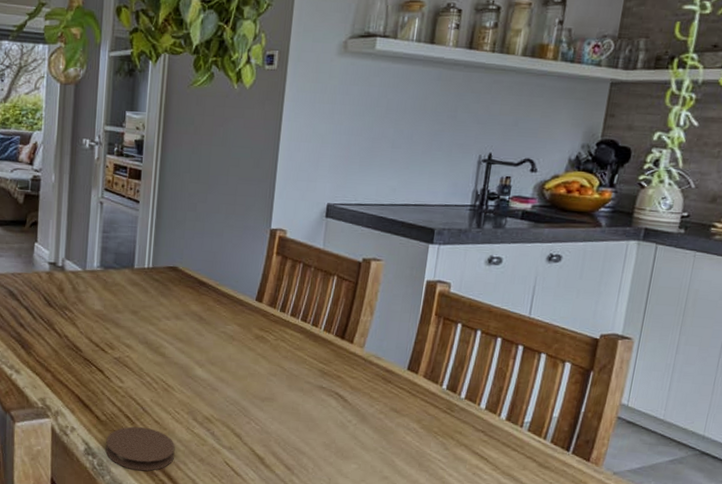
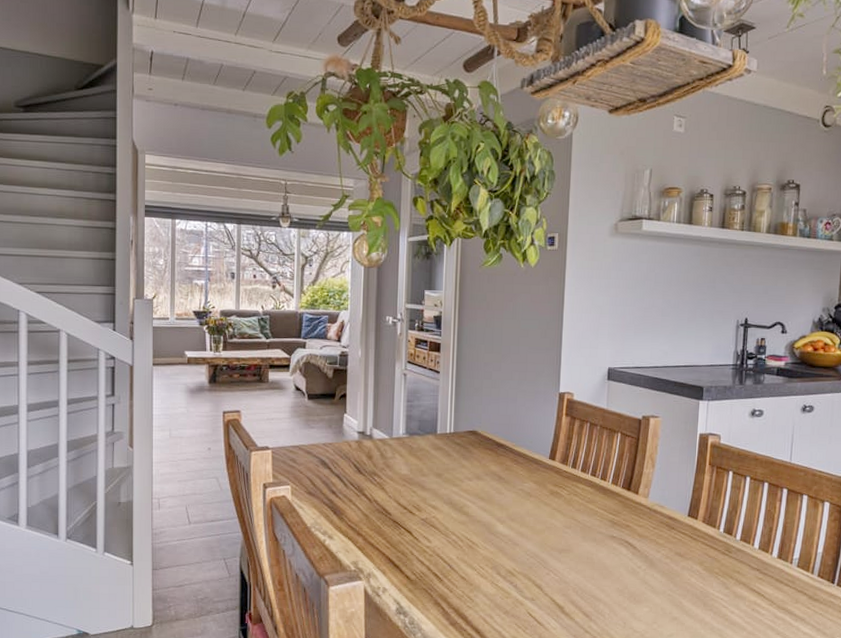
coaster: present [105,426,175,471] -> none [416,584,481,627]

